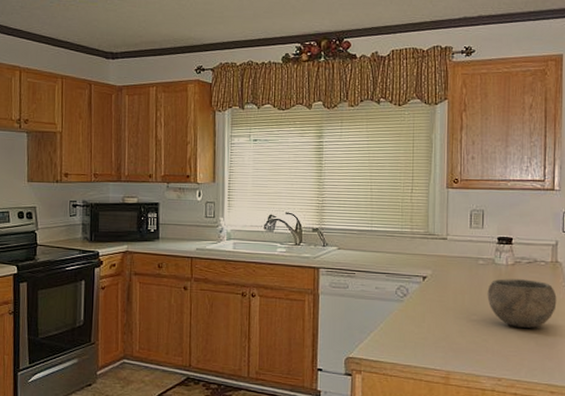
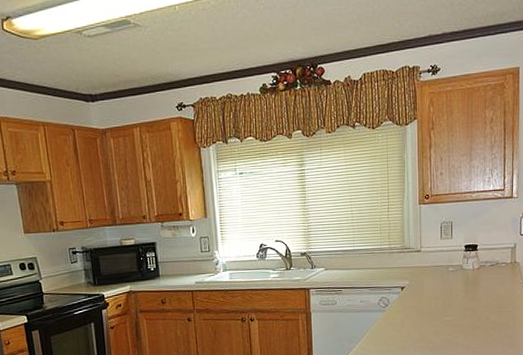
bowl: present [487,278,557,328] -> none [457,280,516,323]

